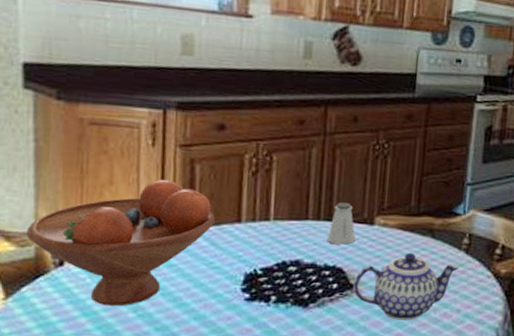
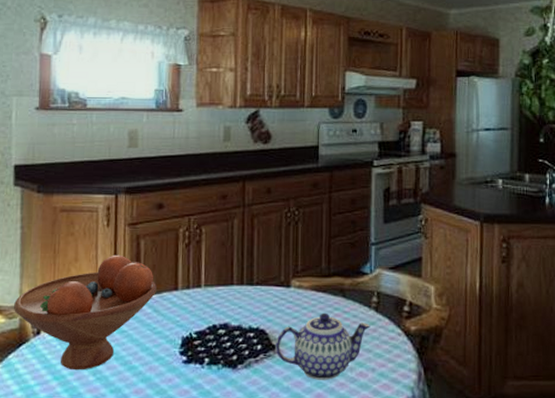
saltshaker: present [326,202,356,245] -> none [250,268,275,307]

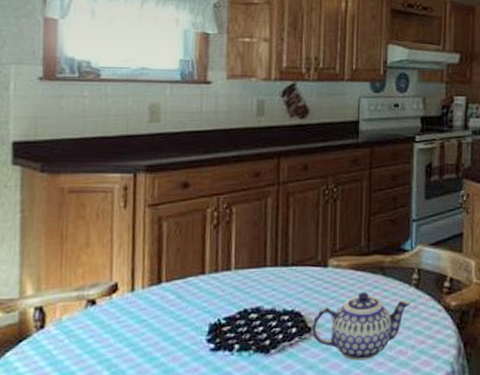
fruit bowl: present [14,254,157,371] -> none [12,238,181,366]

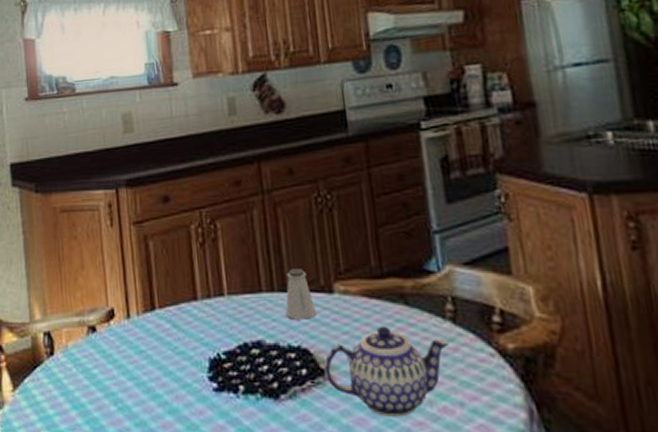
saltshaker: none [284,248,312,289] -> present [285,269,317,320]

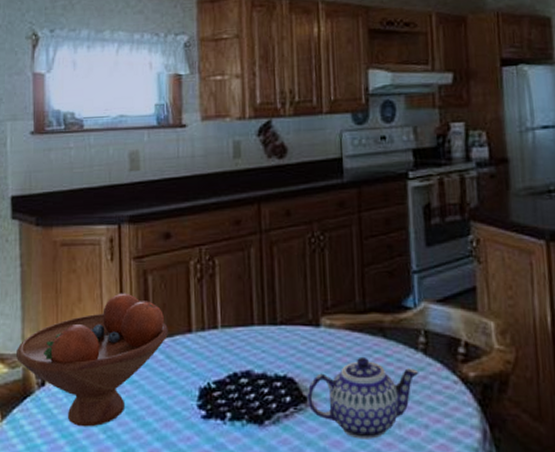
fruit bowl: none [24,259,173,399] -> present [16,293,168,427]
saltshaker: present [285,269,317,320] -> none [274,304,304,351]

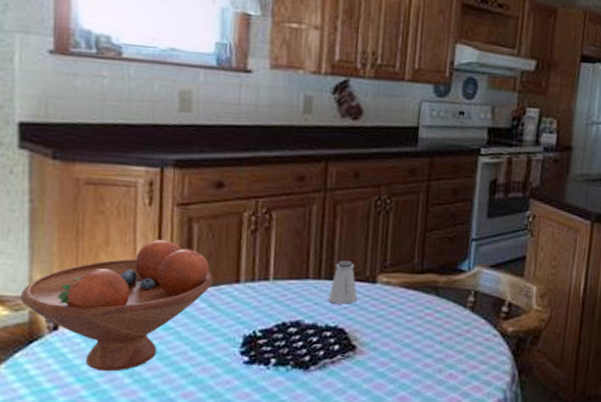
saltshaker: none [274,304,304,351] -> present [328,261,358,304]
teapot: present [307,356,419,439] -> none [355,311,465,382]

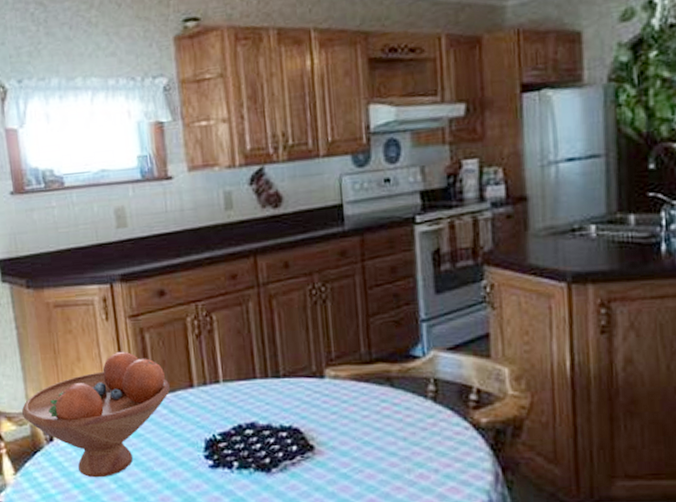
saltshaker: present [328,261,358,304] -> none [278,357,308,403]

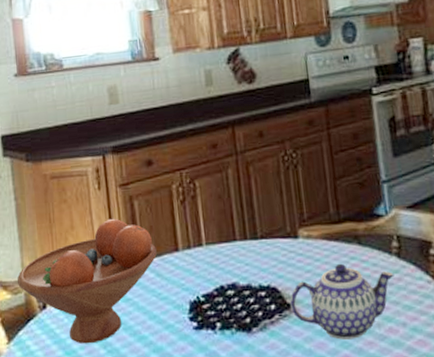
teapot: none [313,406,429,484] -> present [290,263,394,340]

